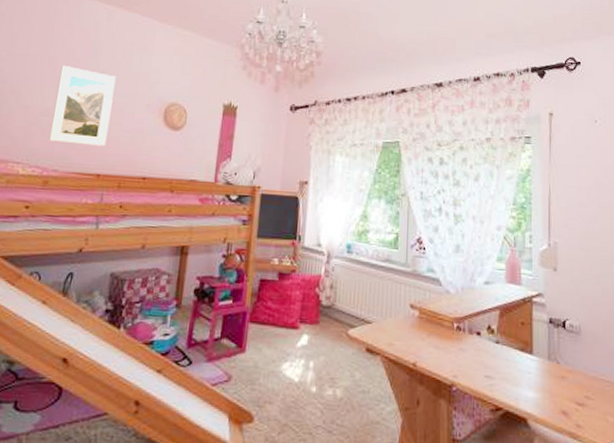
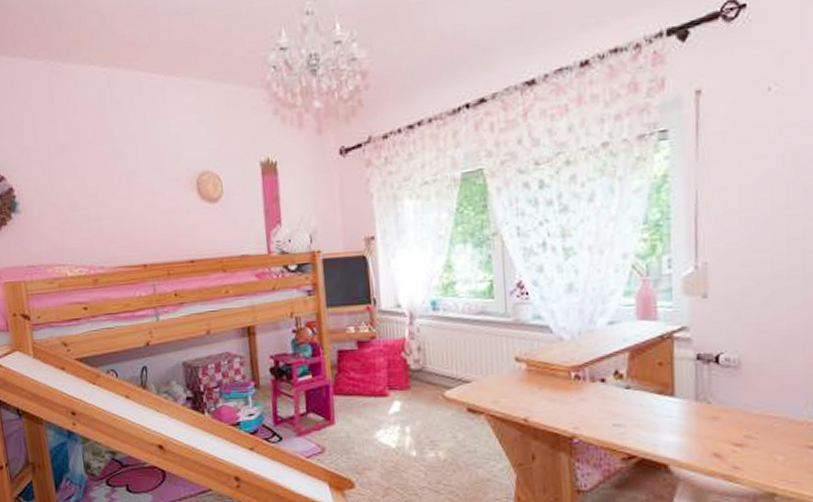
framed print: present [49,66,116,146] -> none [76,150,144,238]

